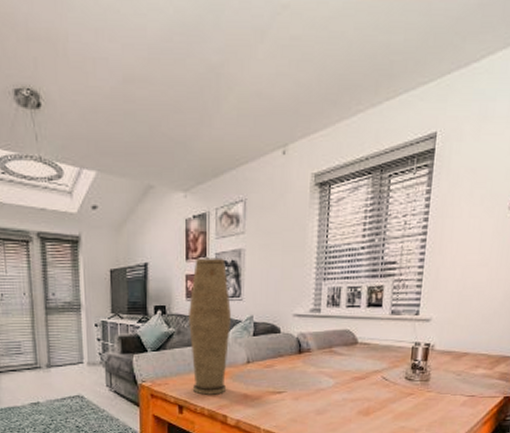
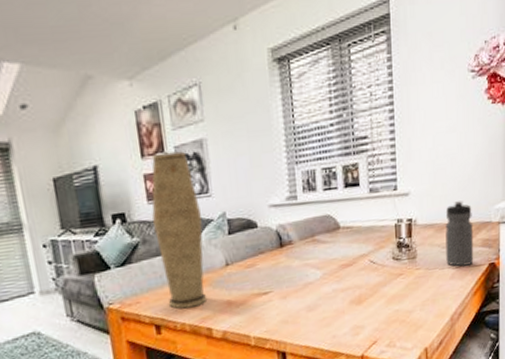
water bottle: none [459,333,494,395] -> present [445,201,474,267]

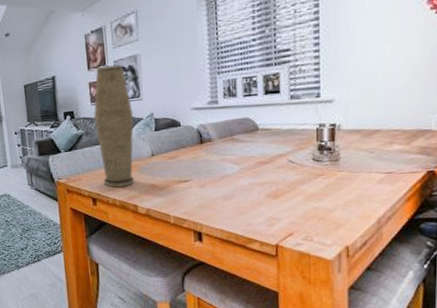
water bottle: present [445,201,474,267] -> none [374,108,409,172]

